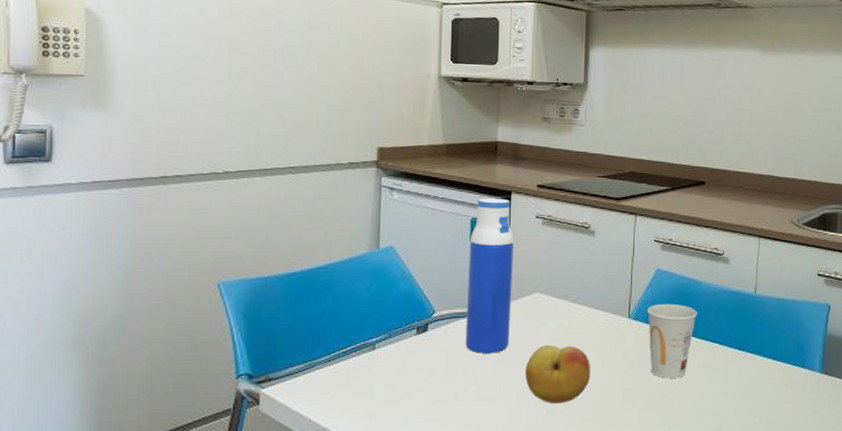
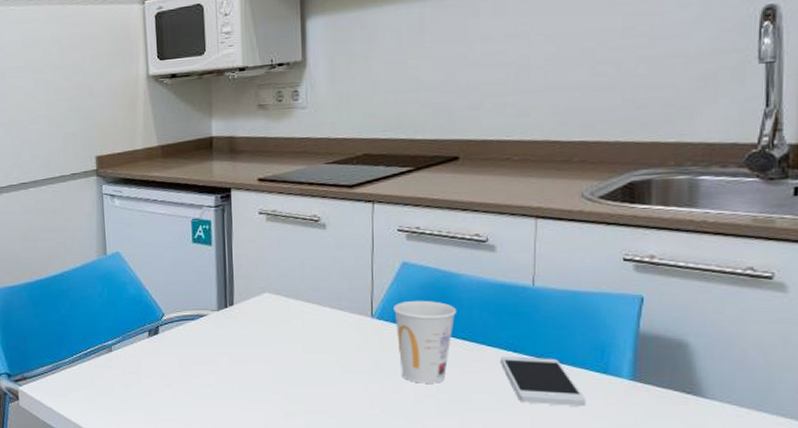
water bottle: present [465,197,514,354] -> none [192,196,241,356]
fruit: present [525,345,590,403] -> none [260,347,331,407]
smartphone: none [729,353,790,396] -> present [501,356,587,407]

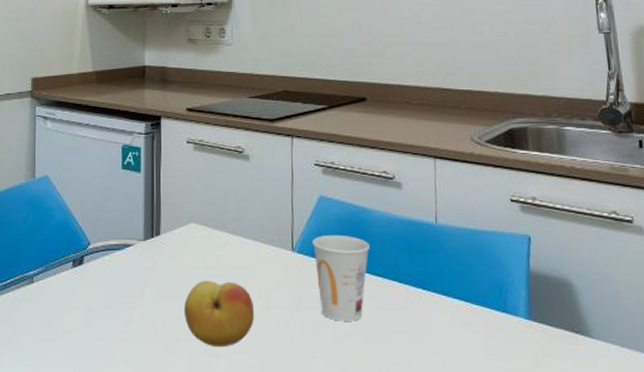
fruit: none [260,347,331,407] -> present [184,281,254,346]
smartphone: present [501,356,587,407] -> none [412,293,491,347]

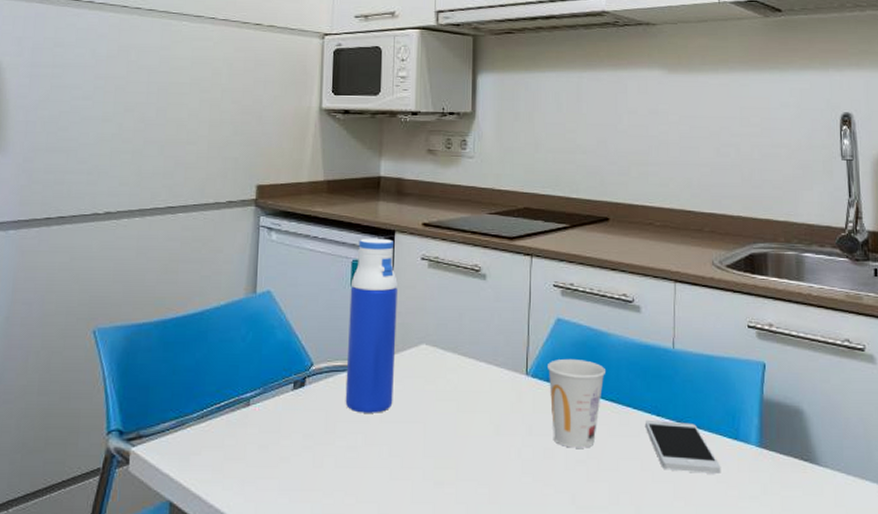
water bottle: none [121,123,167,289] -> present [345,237,398,413]
fruit: present [184,281,254,346] -> none [411,405,484,474]
smartphone: none [412,293,491,347] -> present [646,419,721,475]

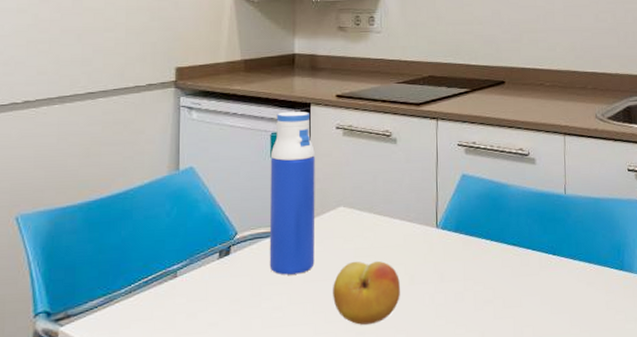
fruit: none [411,405,484,474] -> present [333,260,400,325]
cup: present [546,358,605,448] -> none [454,209,507,290]
smartphone: present [646,419,721,475] -> none [544,258,610,303]

